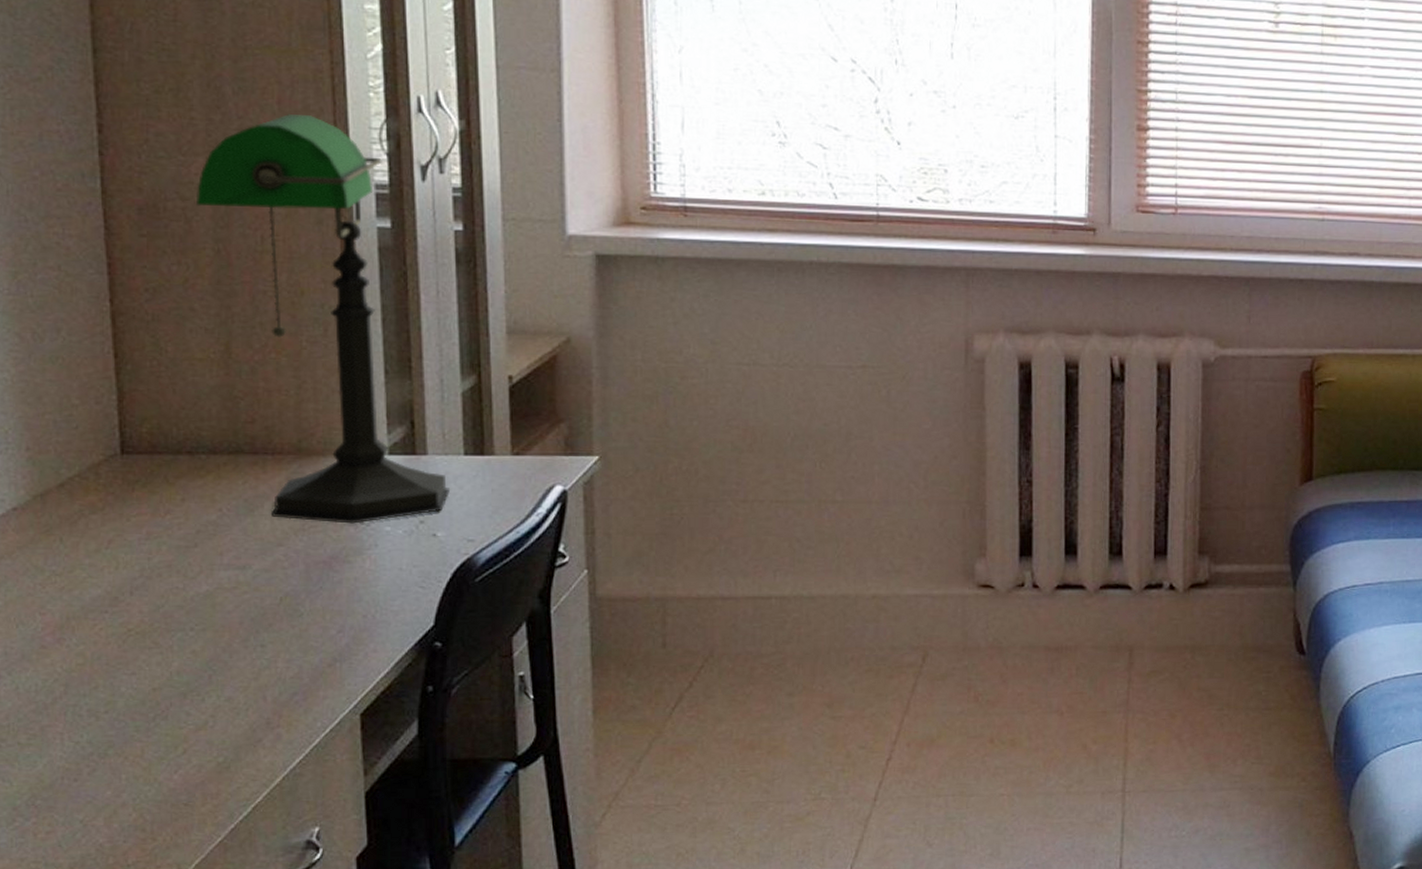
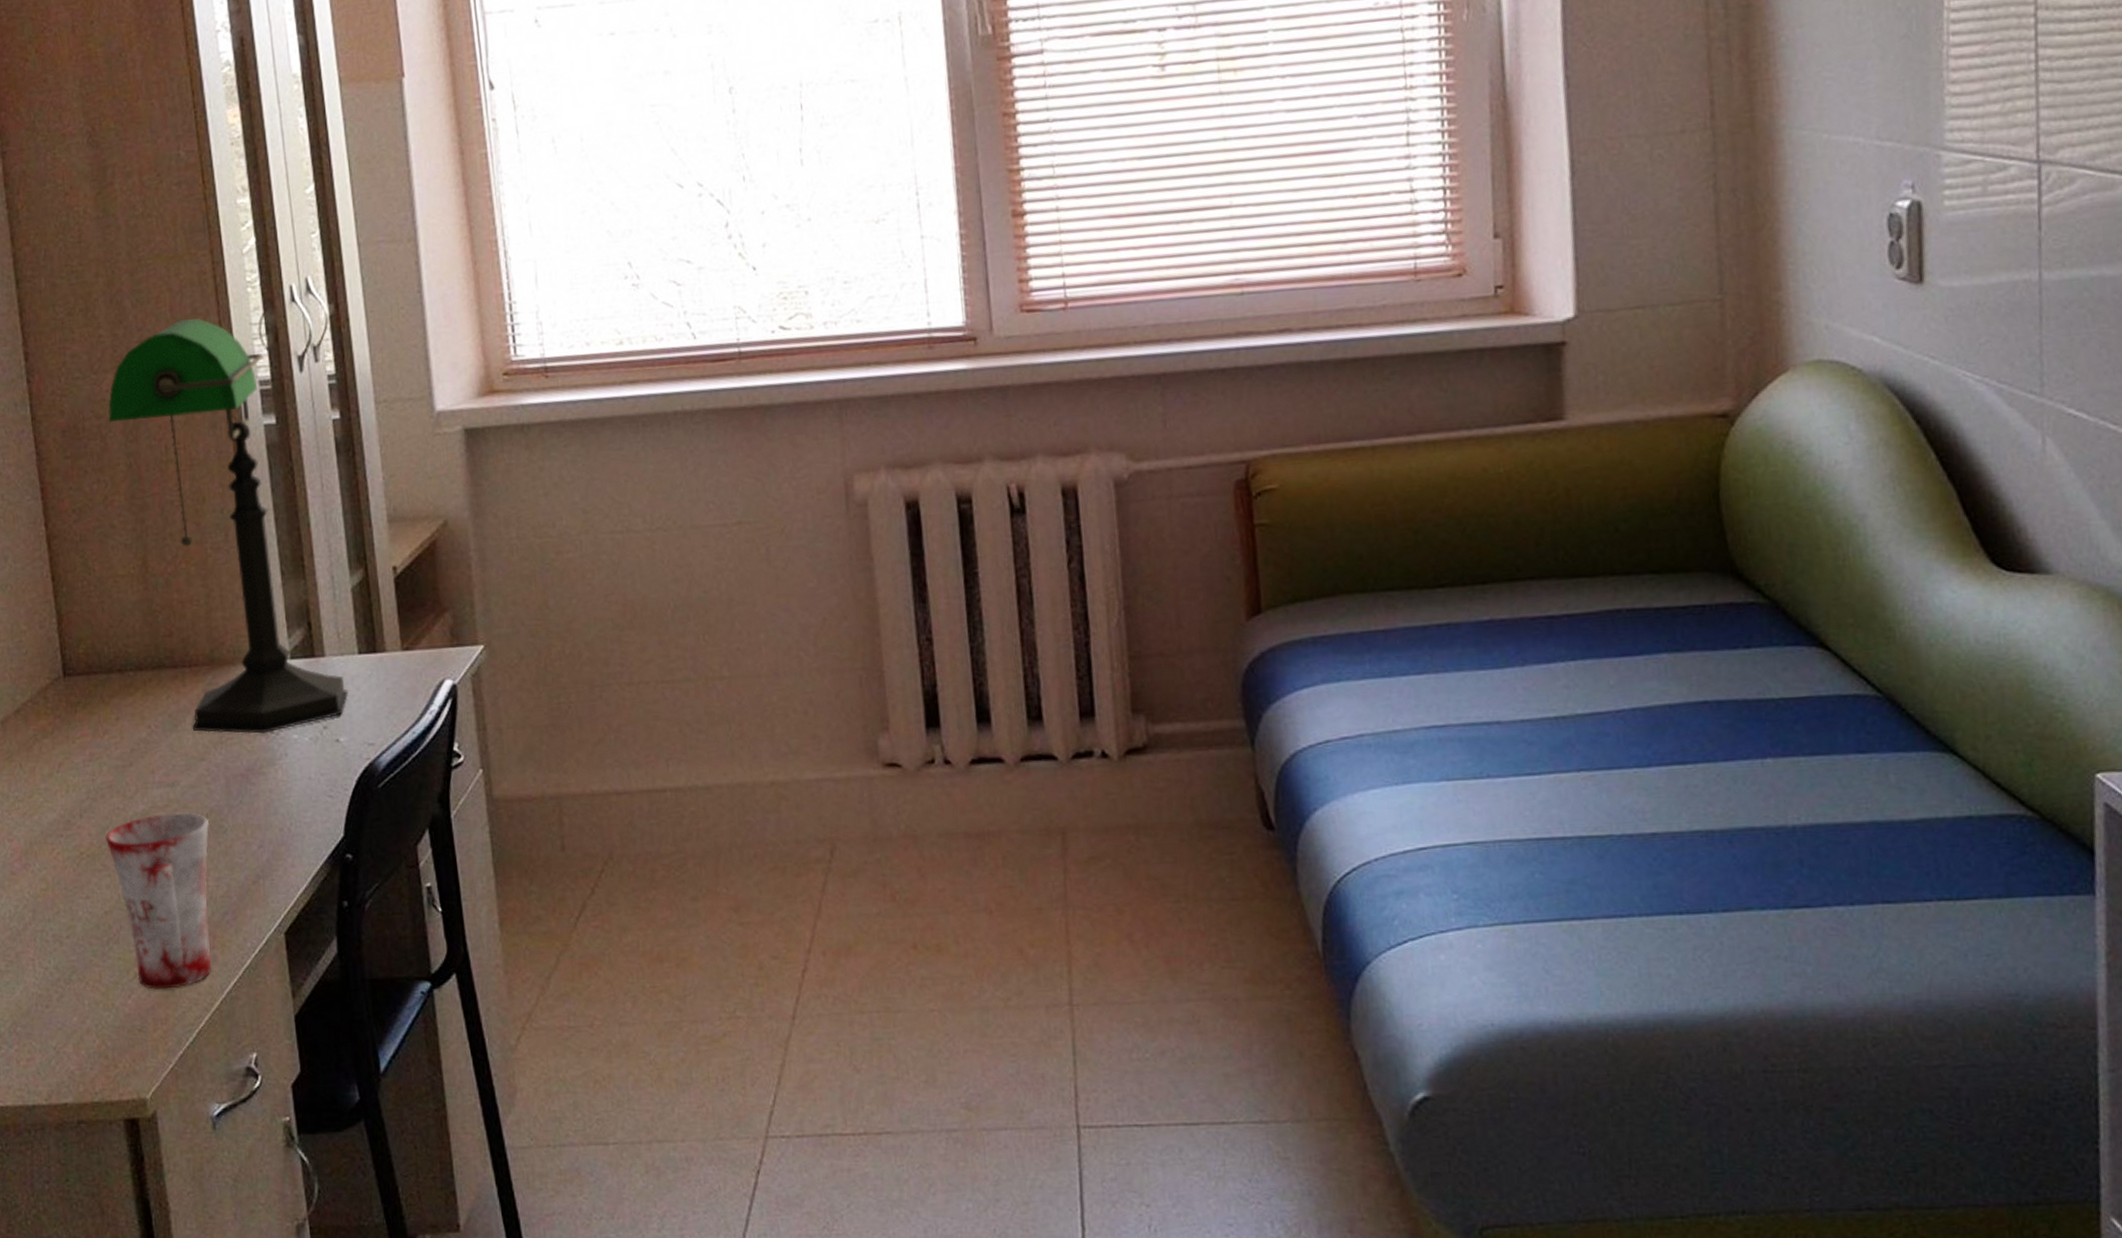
mug: none [160,595,284,765] -> present [106,812,212,989]

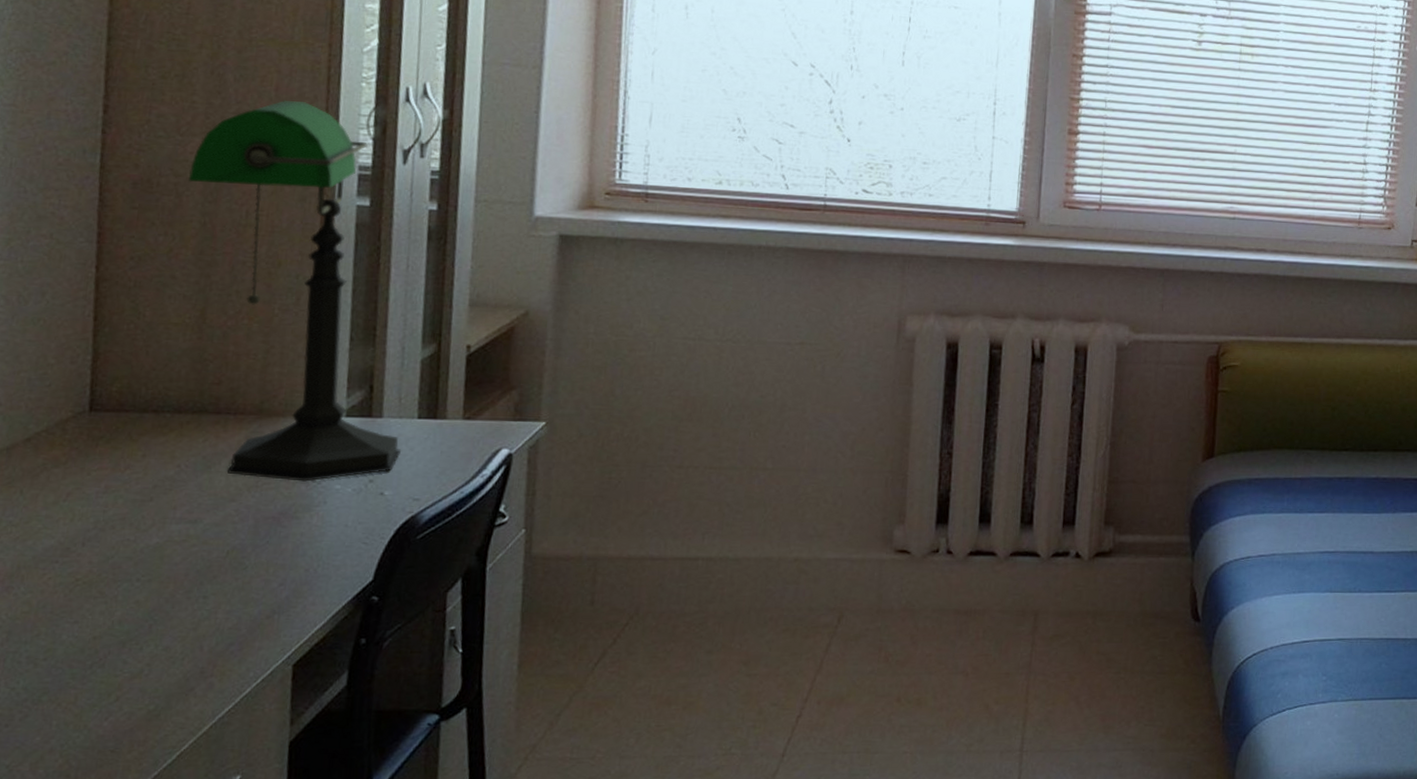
mug: present [106,812,212,989] -> none [108,548,229,713]

